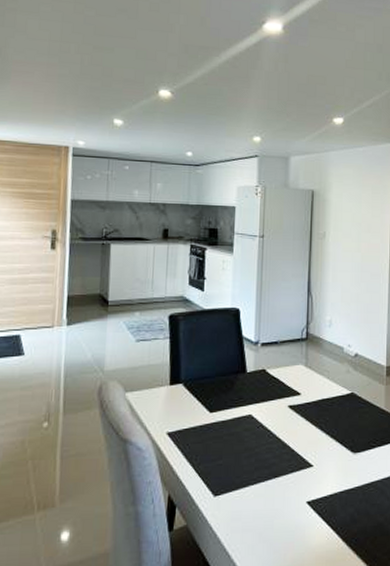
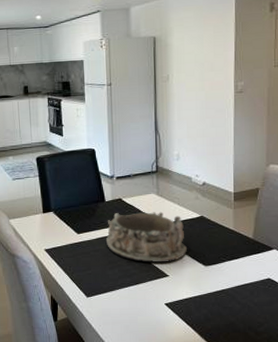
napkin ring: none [243,386,335,449] -> present [105,212,187,263]

